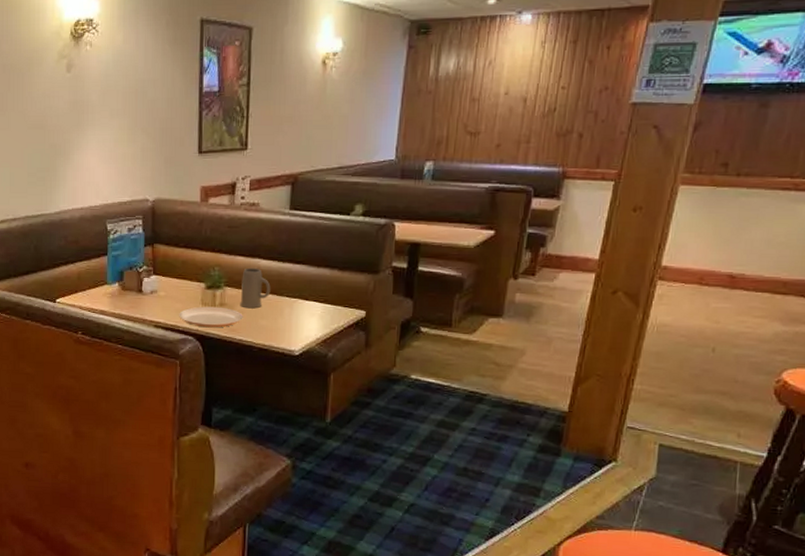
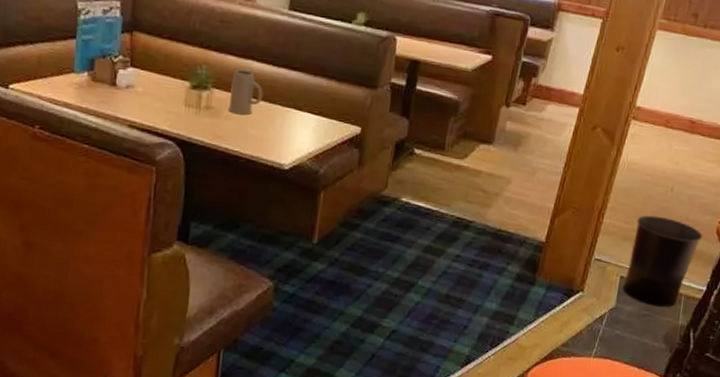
plate: present [179,306,243,328] -> none [158,107,231,134]
waste bin: none [663,378,758,476] -> present [623,215,703,307]

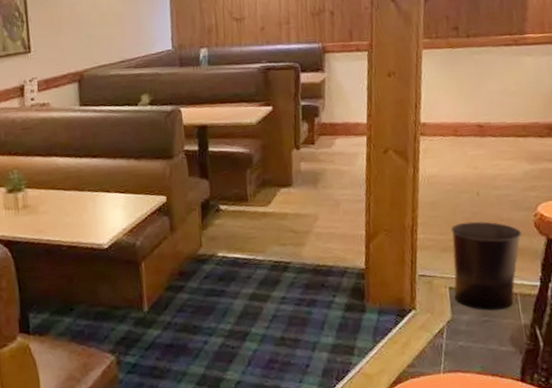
beer mug: present [228,69,263,116] -> none [41,166,72,208]

